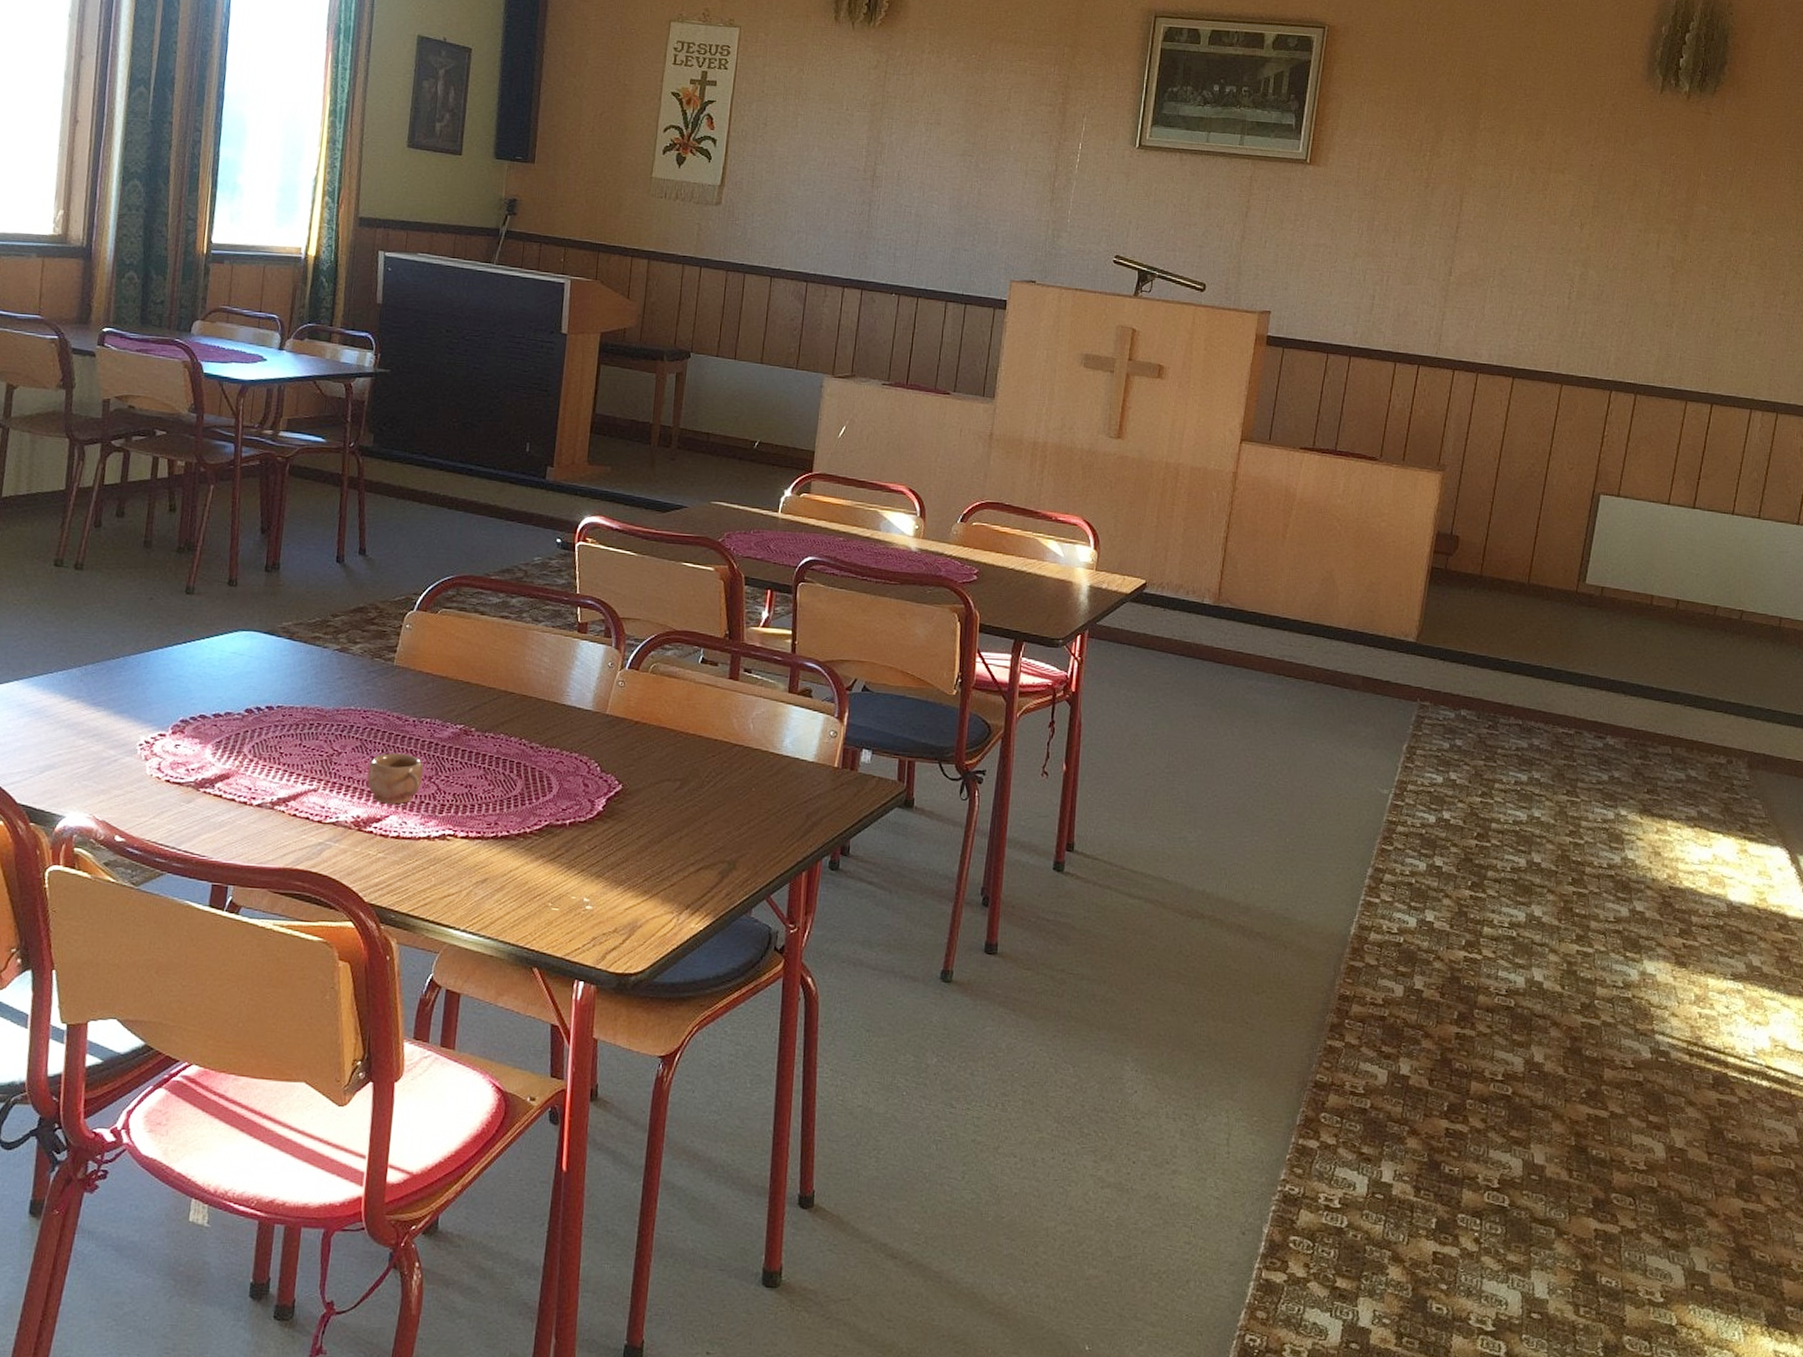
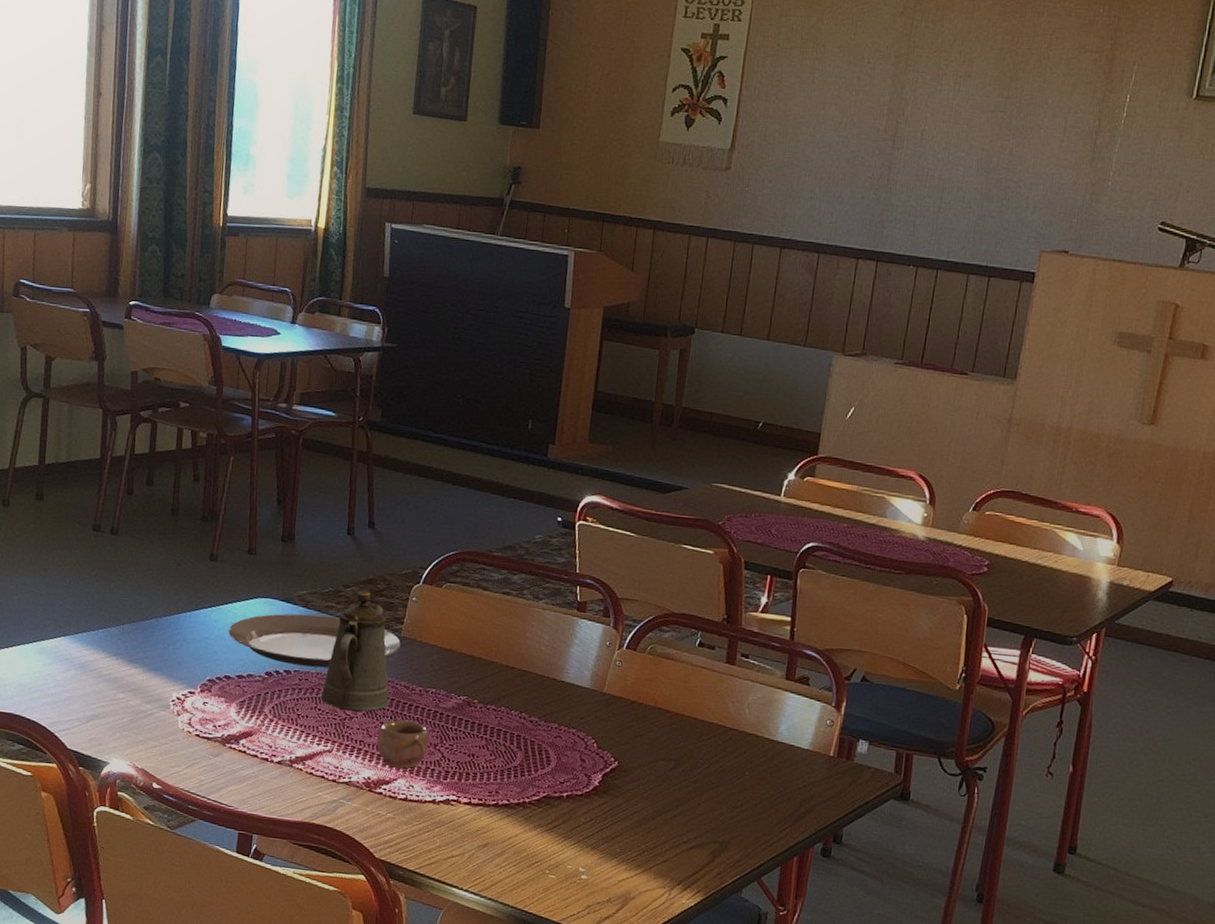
plate: none [205,646,394,702] -> present [228,613,401,668]
coffee pot: none [305,619,380,747] -> present [320,590,389,712]

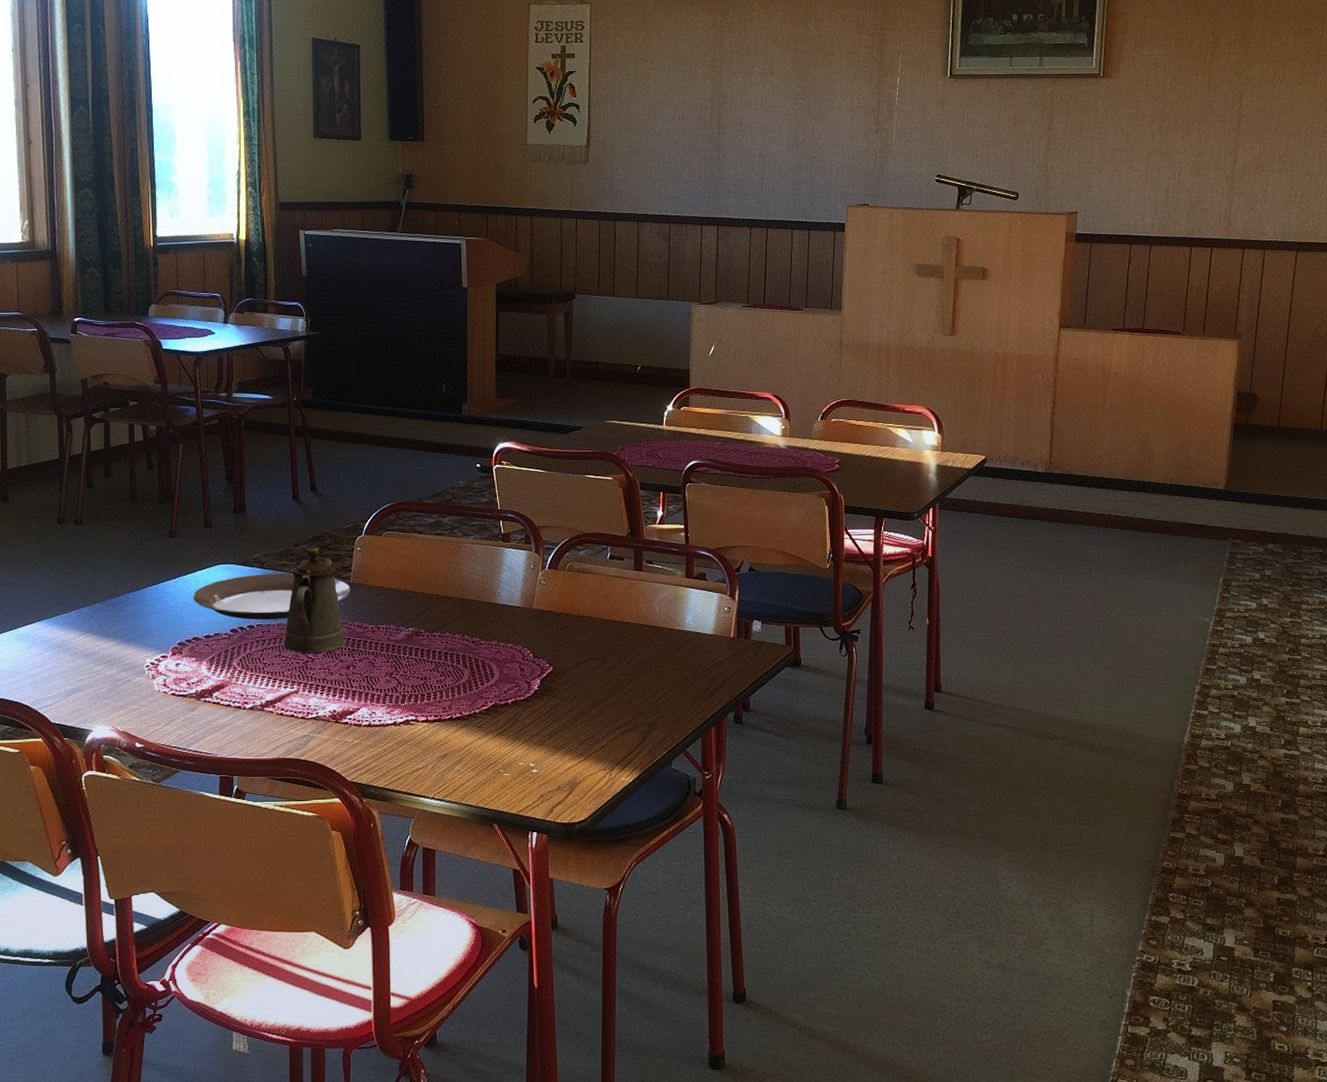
cup: present [377,720,429,769] -> none [339,656,384,699]

